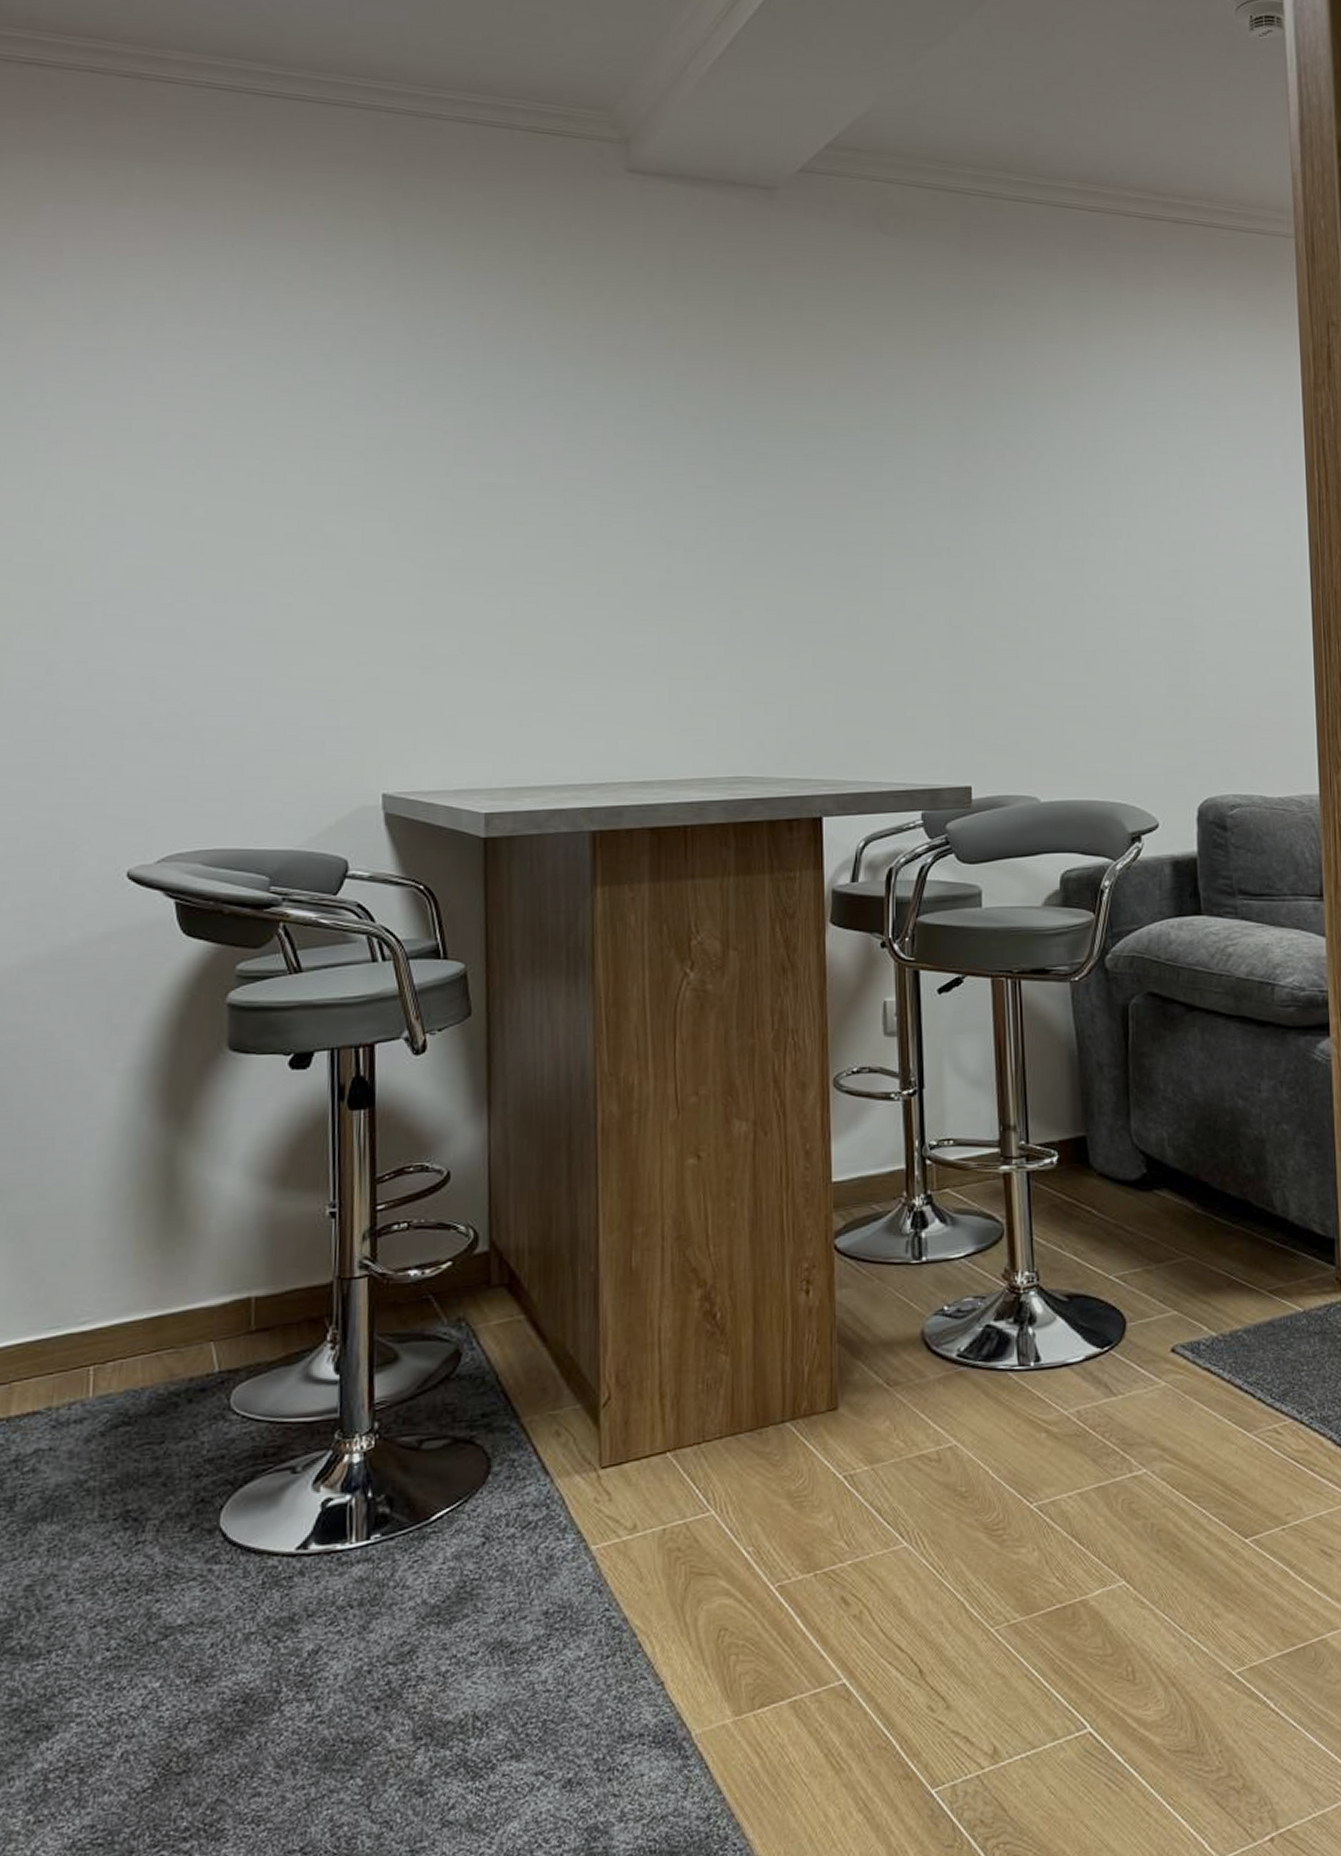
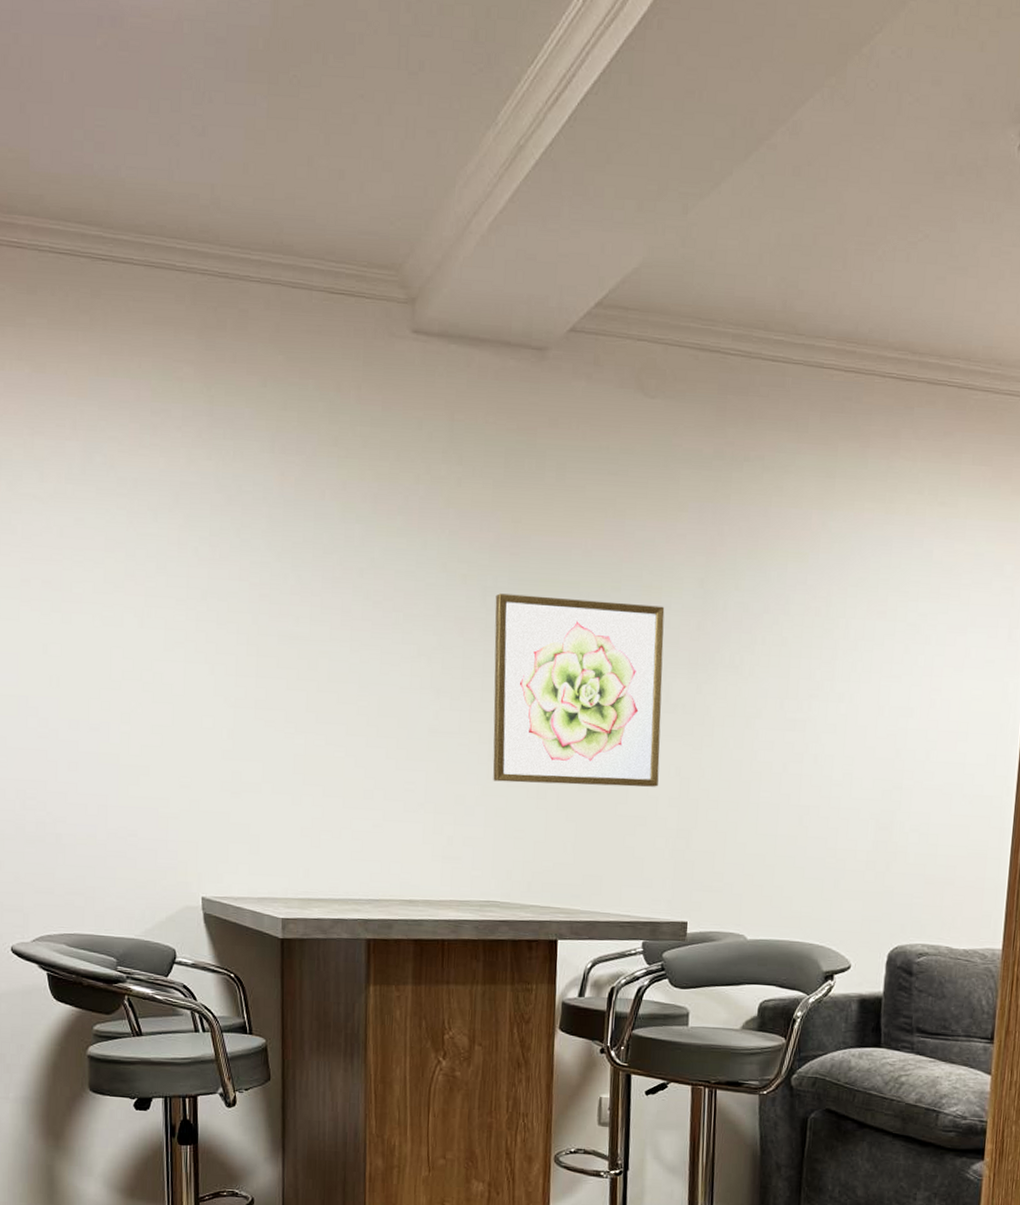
wall art: none [731,436,927,640] -> present [493,593,665,787]

